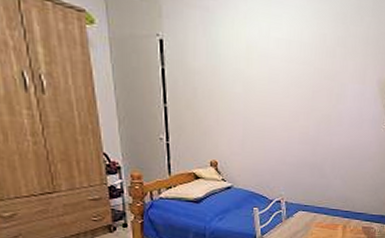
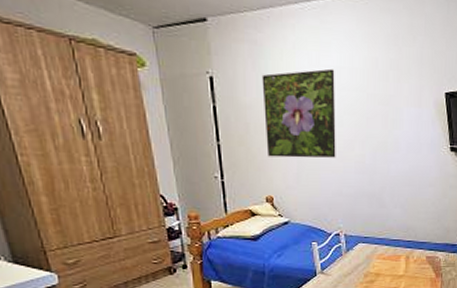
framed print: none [212,41,284,128] -> present [262,68,336,158]

